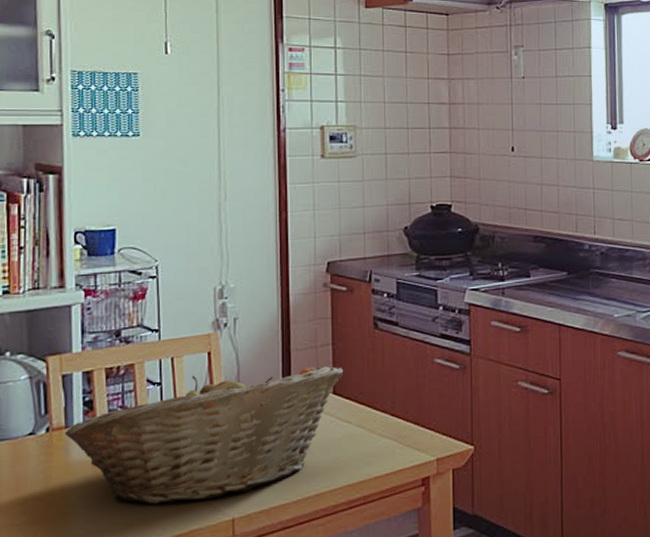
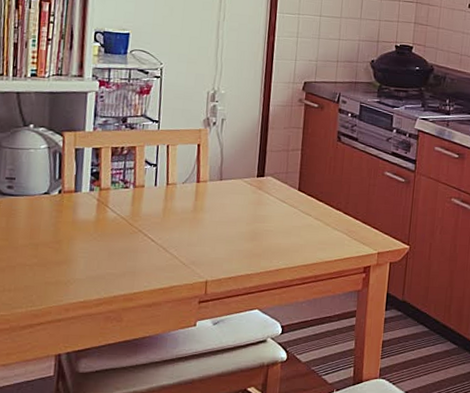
fruit basket: present [64,366,344,504] -> none [73,161,309,263]

